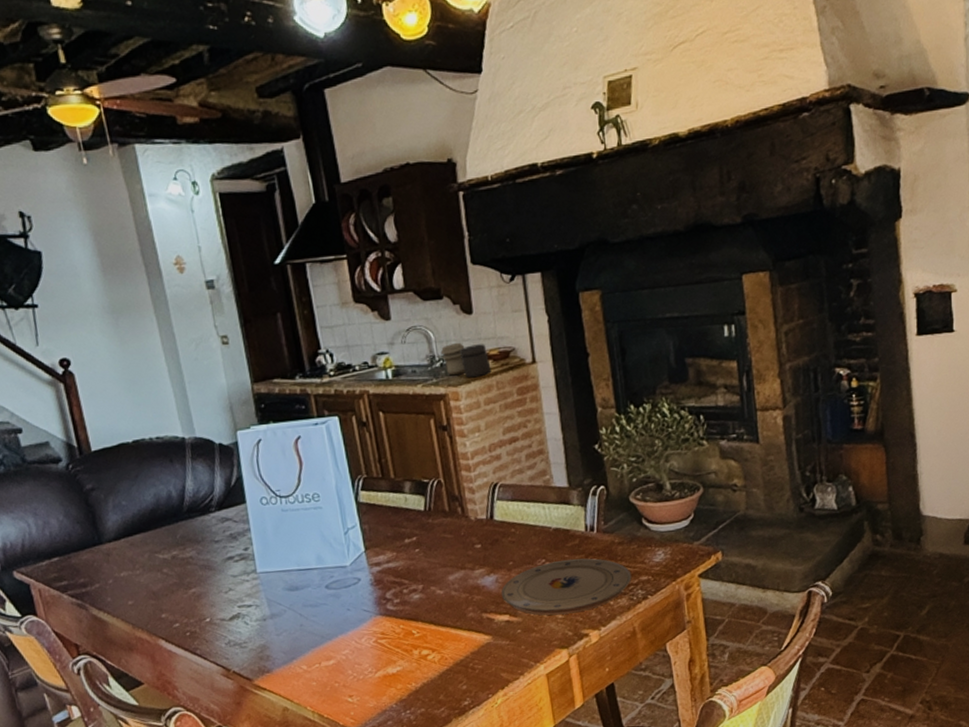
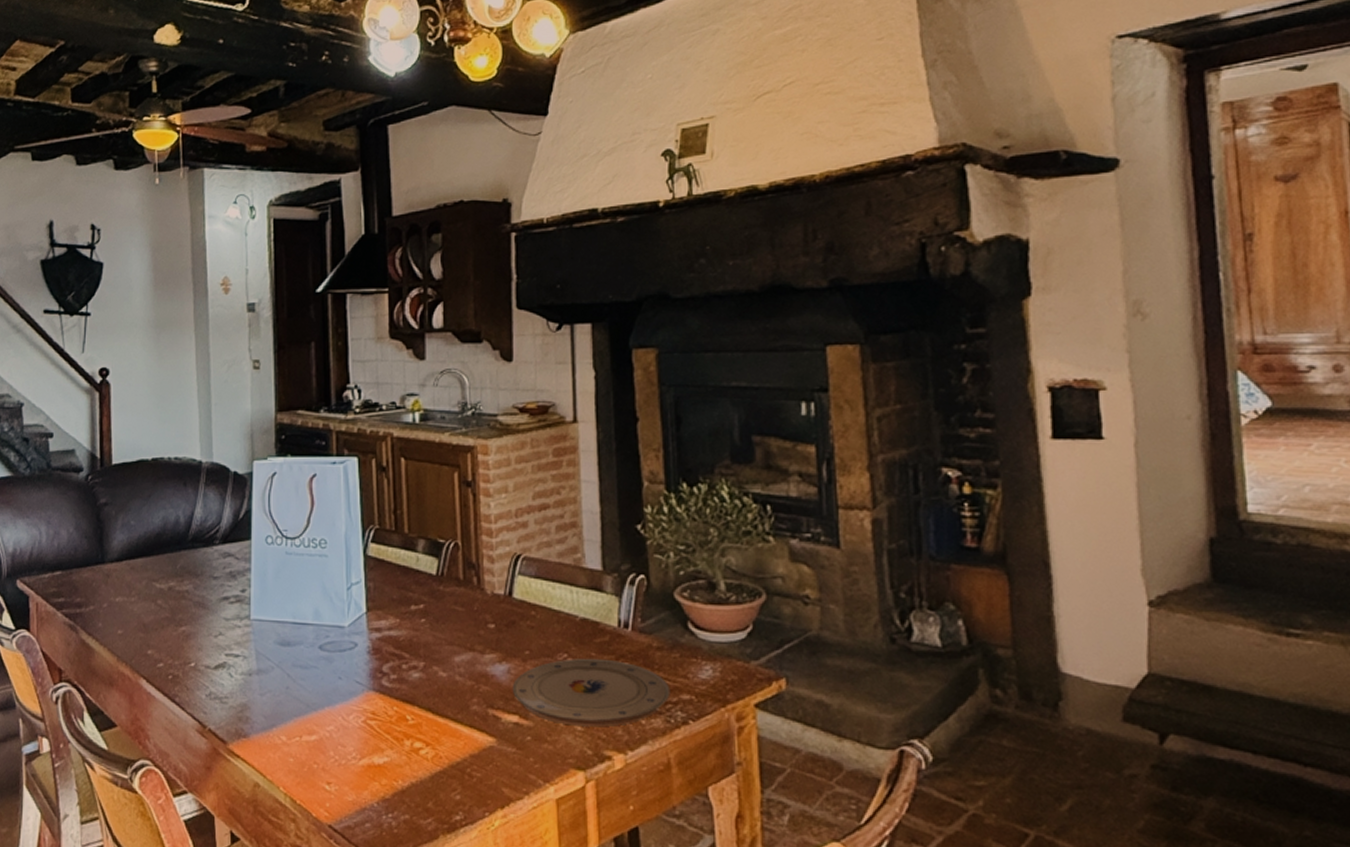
jar: present [440,342,465,376] -> none [473,391,501,427]
jar: present [459,344,492,378] -> none [493,395,527,432]

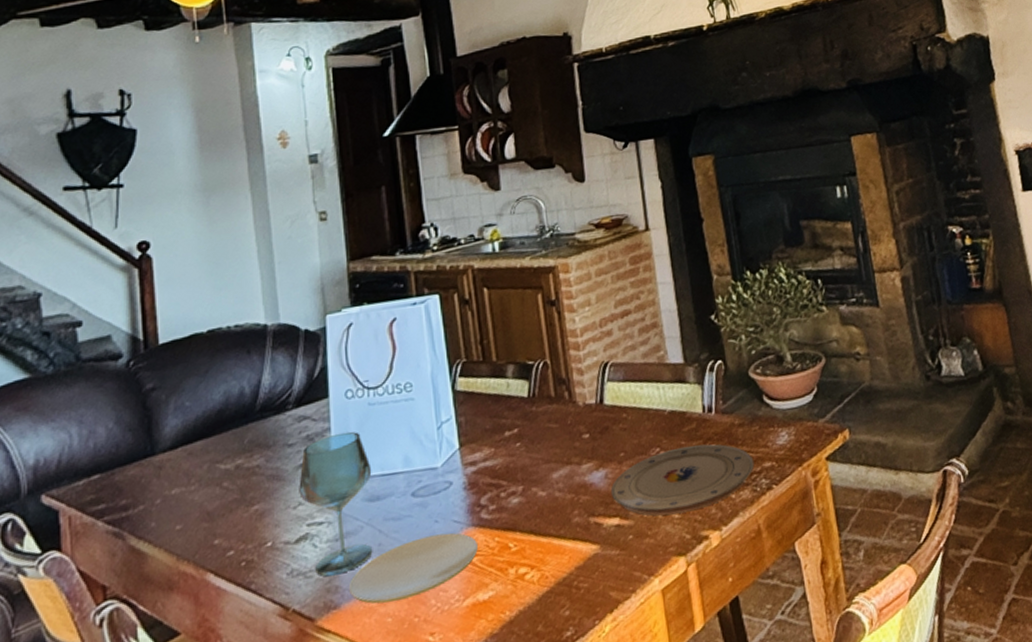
wine glass: none [220,575,285,707] -> present [299,431,373,577]
plate: none [257,690,377,745] -> present [348,532,478,604]

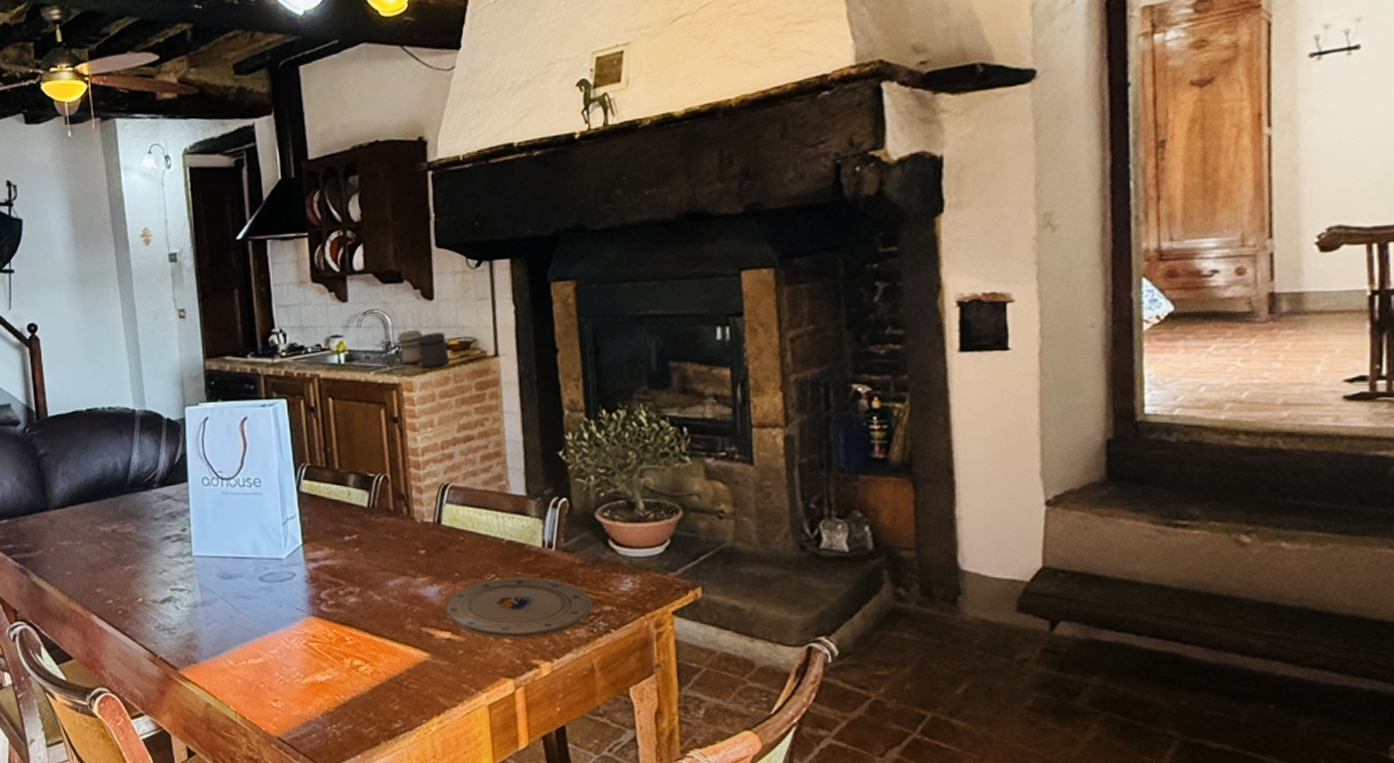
wine glass: present [299,431,373,577] -> none [163,515,226,636]
plate: present [348,532,478,604] -> none [205,617,317,668]
jar: none [550,211,577,247] -> present [396,329,423,365]
jar: none [570,212,603,248] -> present [416,332,450,368]

